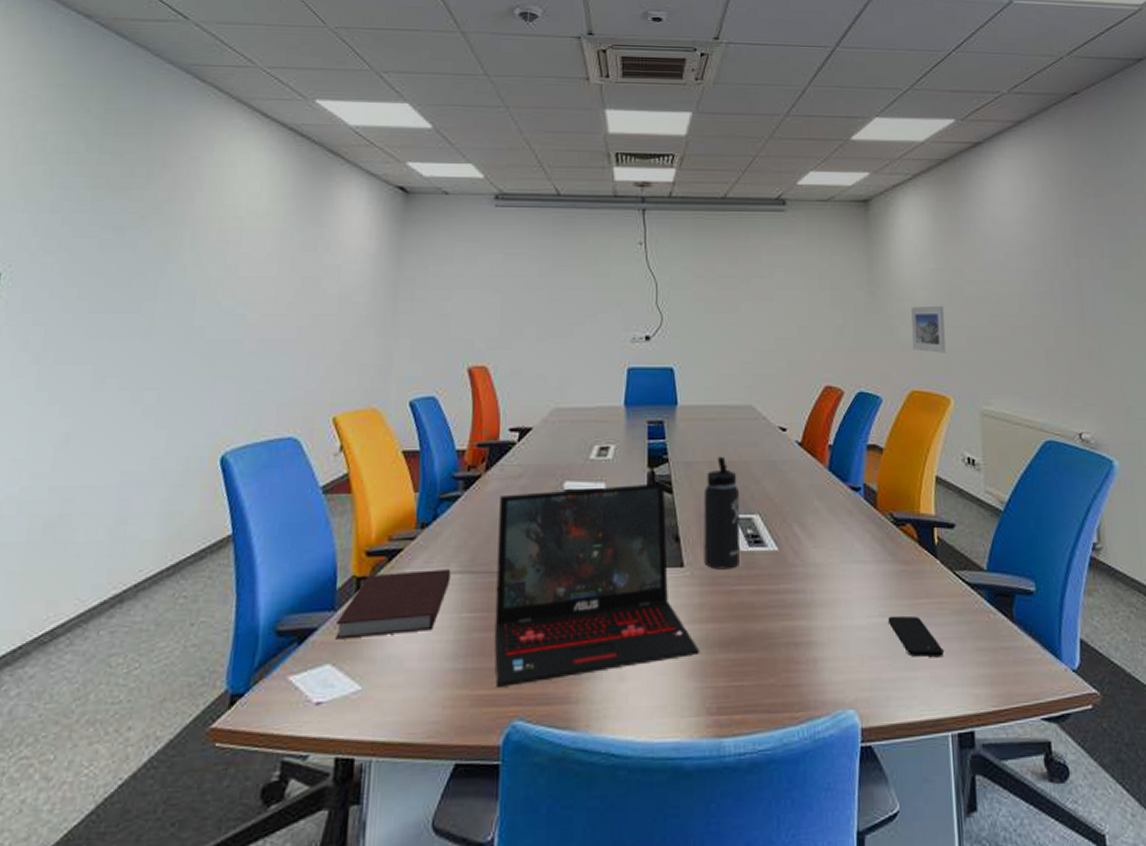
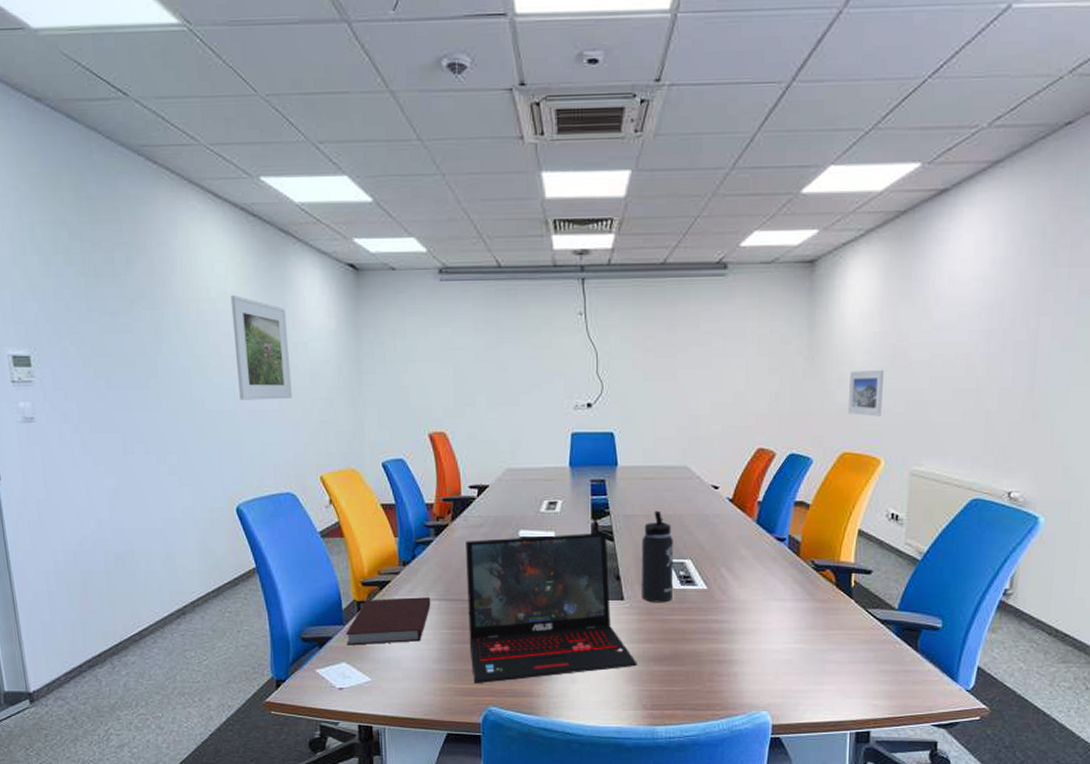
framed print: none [250,213,322,328] -> present [230,294,292,400]
smartphone: present [887,615,944,657] -> none [802,643,850,675]

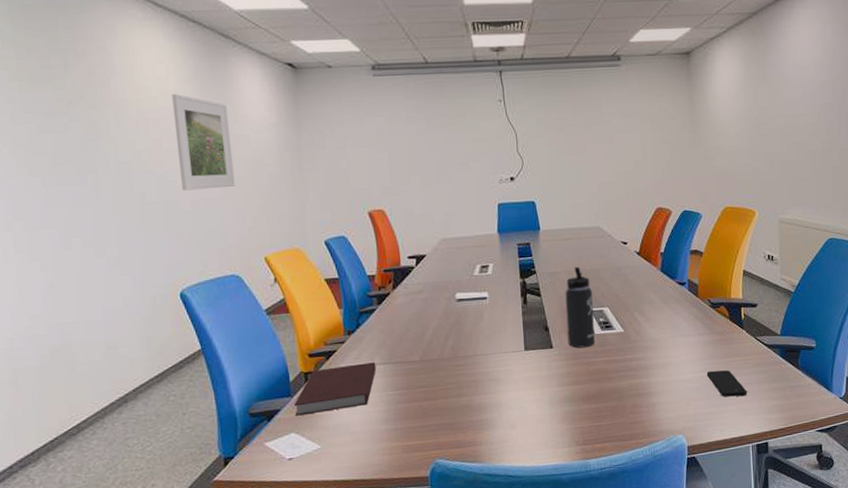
laptop: present [466,532,637,683] -> none [407,289,568,439]
smartphone: none [802,643,850,675] -> present [706,370,747,397]
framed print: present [847,369,884,417] -> none [725,138,753,176]

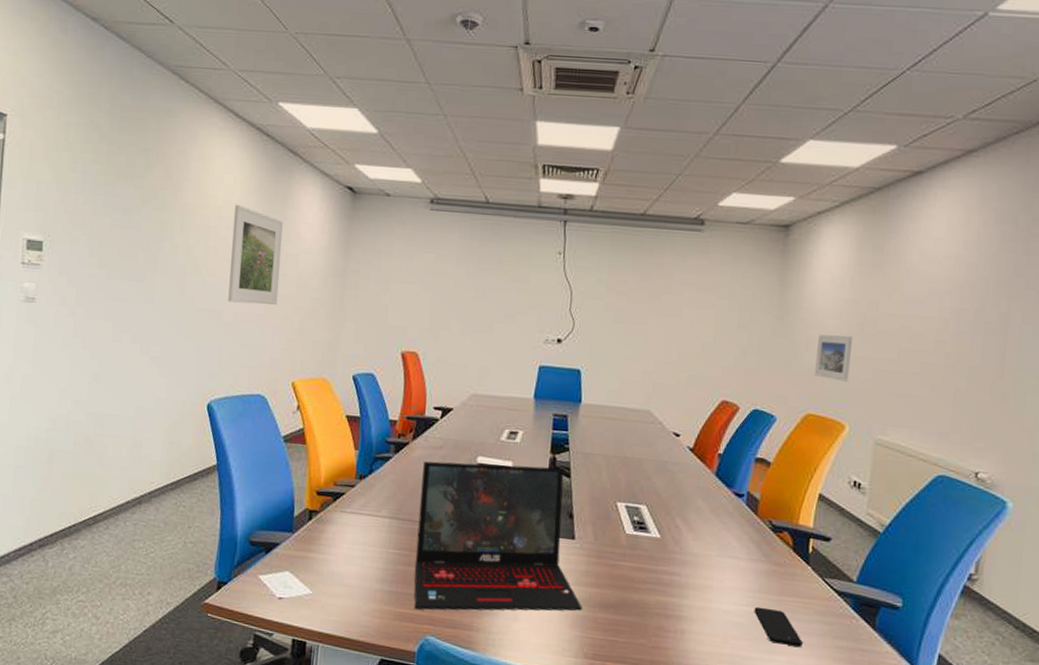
notebook: present [293,362,376,416] -> none [293,510,382,559]
laptop: none [407,289,568,439] -> present [414,461,582,611]
thermos bottle: present [565,266,595,348] -> none [593,451,631,547]
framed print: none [725,138,753,176] -> present [814,334,852,382]

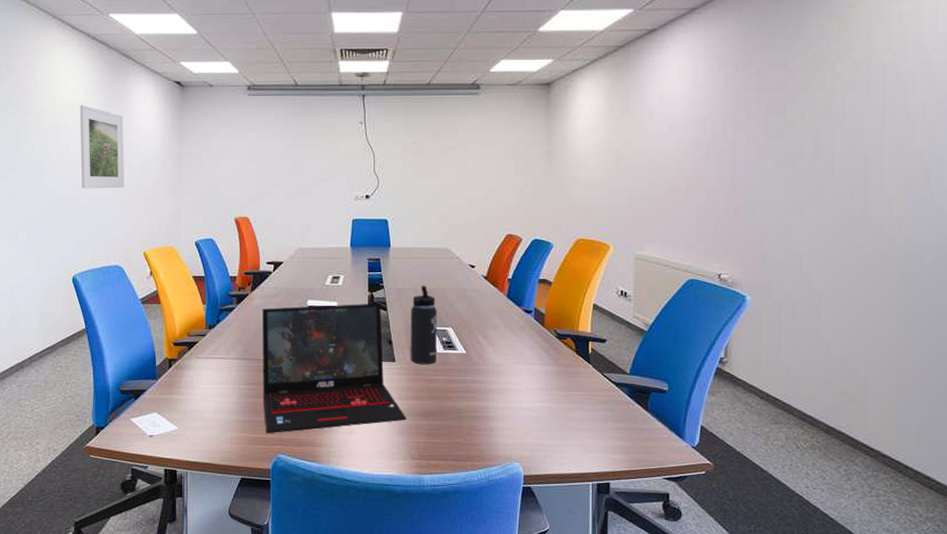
thermos bottle: none [593,451,631,547] -> present [410,285,438,365]
smartphone: present [754,606,803,647] -> none [548,402,590,431]
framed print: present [814,334,852,382] -> none [581,171,610,209]

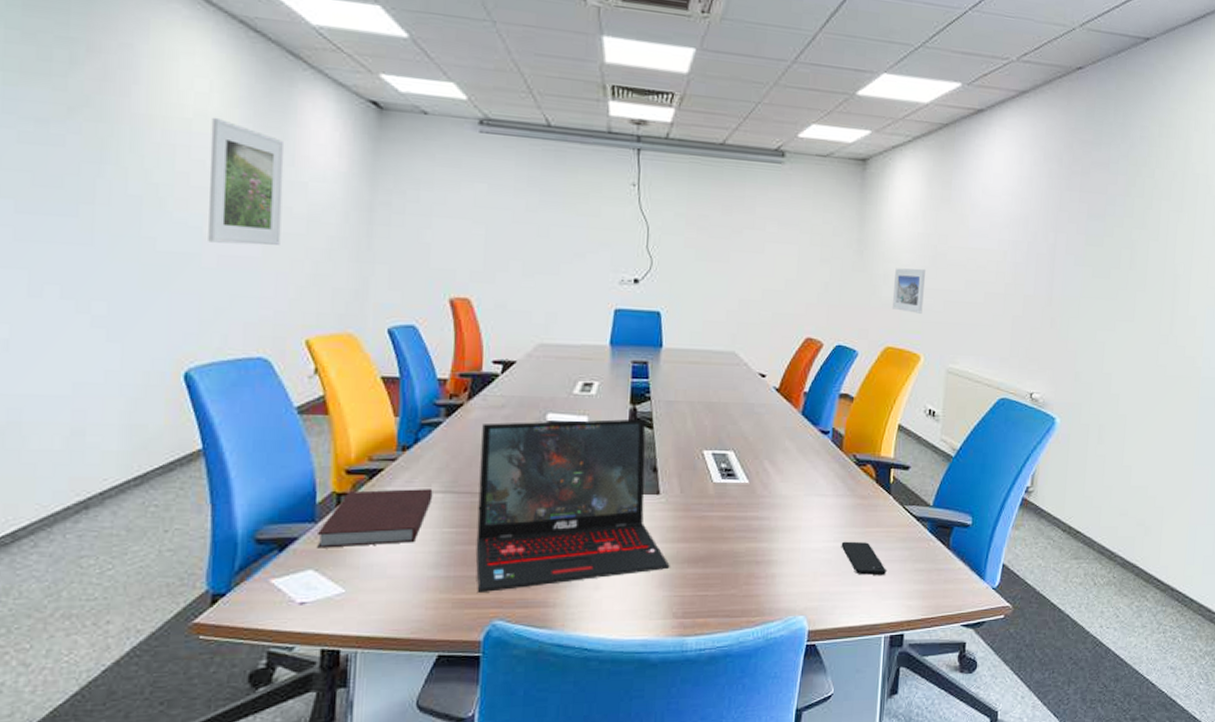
notebook: none [157,356,231,398] -> present [316,489,433,548]
thermos bottle: present [410,285,438,365] -> none [679,397,717,498]
smartphone: none [548,402,590,431] -> present [841,541,886,575]
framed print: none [581,171,610,209] -> present [891,268,925,314]

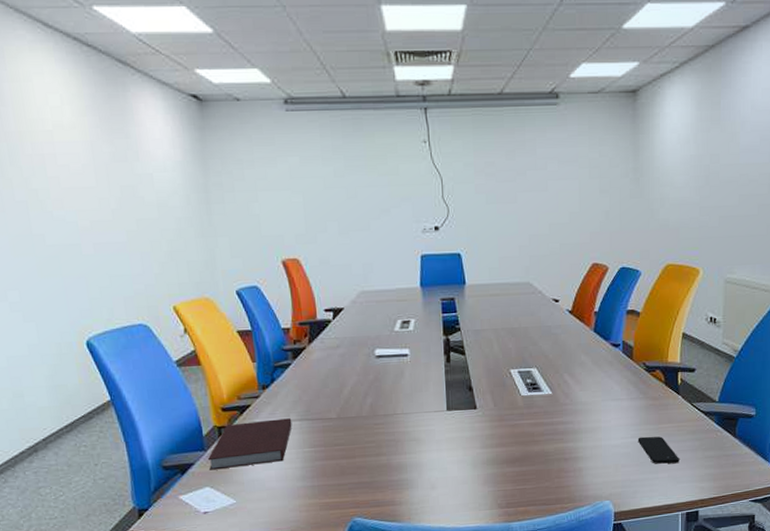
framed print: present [208,117,285,246] -> none [67,126,140,233]
laptop: present [476,418,670,592] -> none [323,347,492,497]
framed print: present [891,268,925,314] -> none [669,188,699,231]

